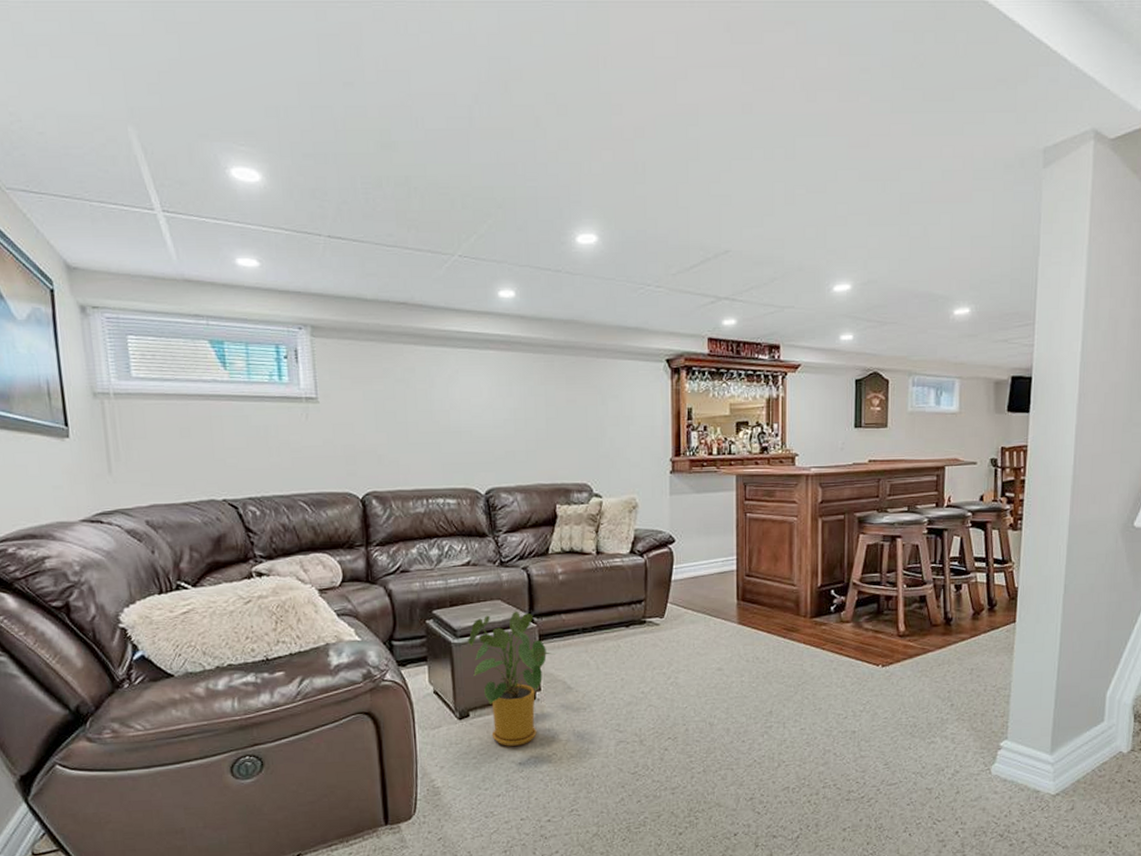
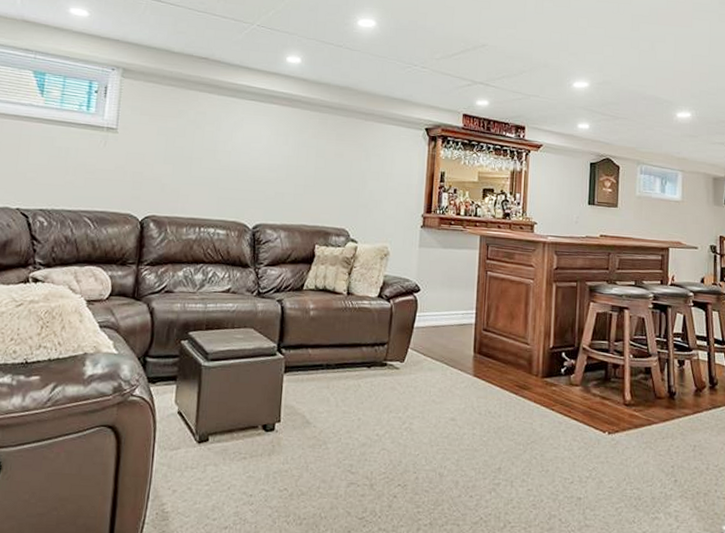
house plant: present [468,612,555,746] -> none [217,341,298,477]

